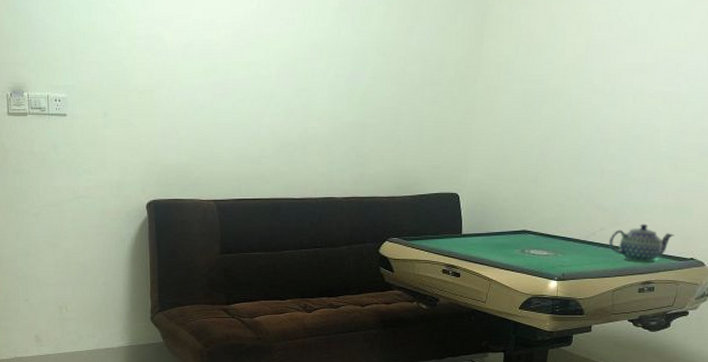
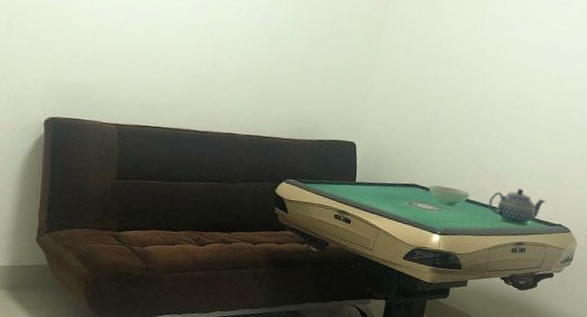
bowl: none [541,230,588,248] -> present [428,185,471,205]

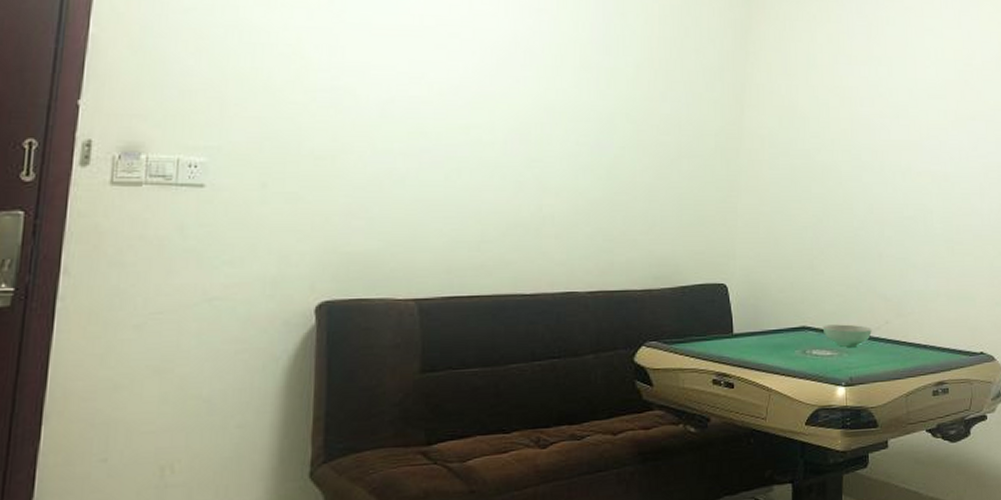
teapot: present [488,188,546,225] -> none [895,314,961,360]

